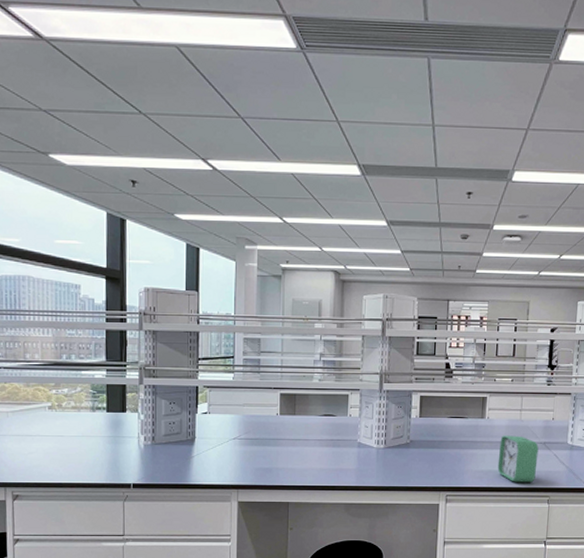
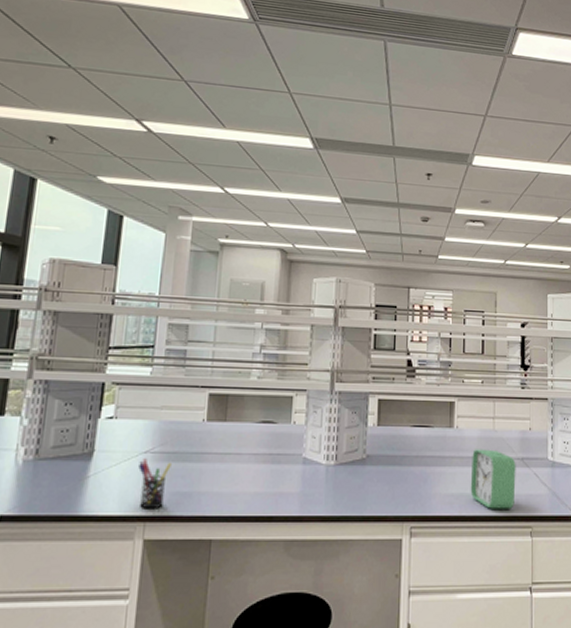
pen holder: none [230,443,254,480] -> present [138,458,171,509]

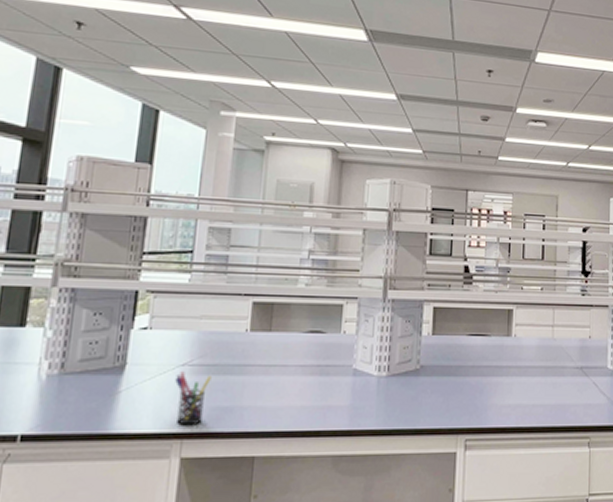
alarm clock: present [470,449,516,509] -> none [527,358,575,420]

